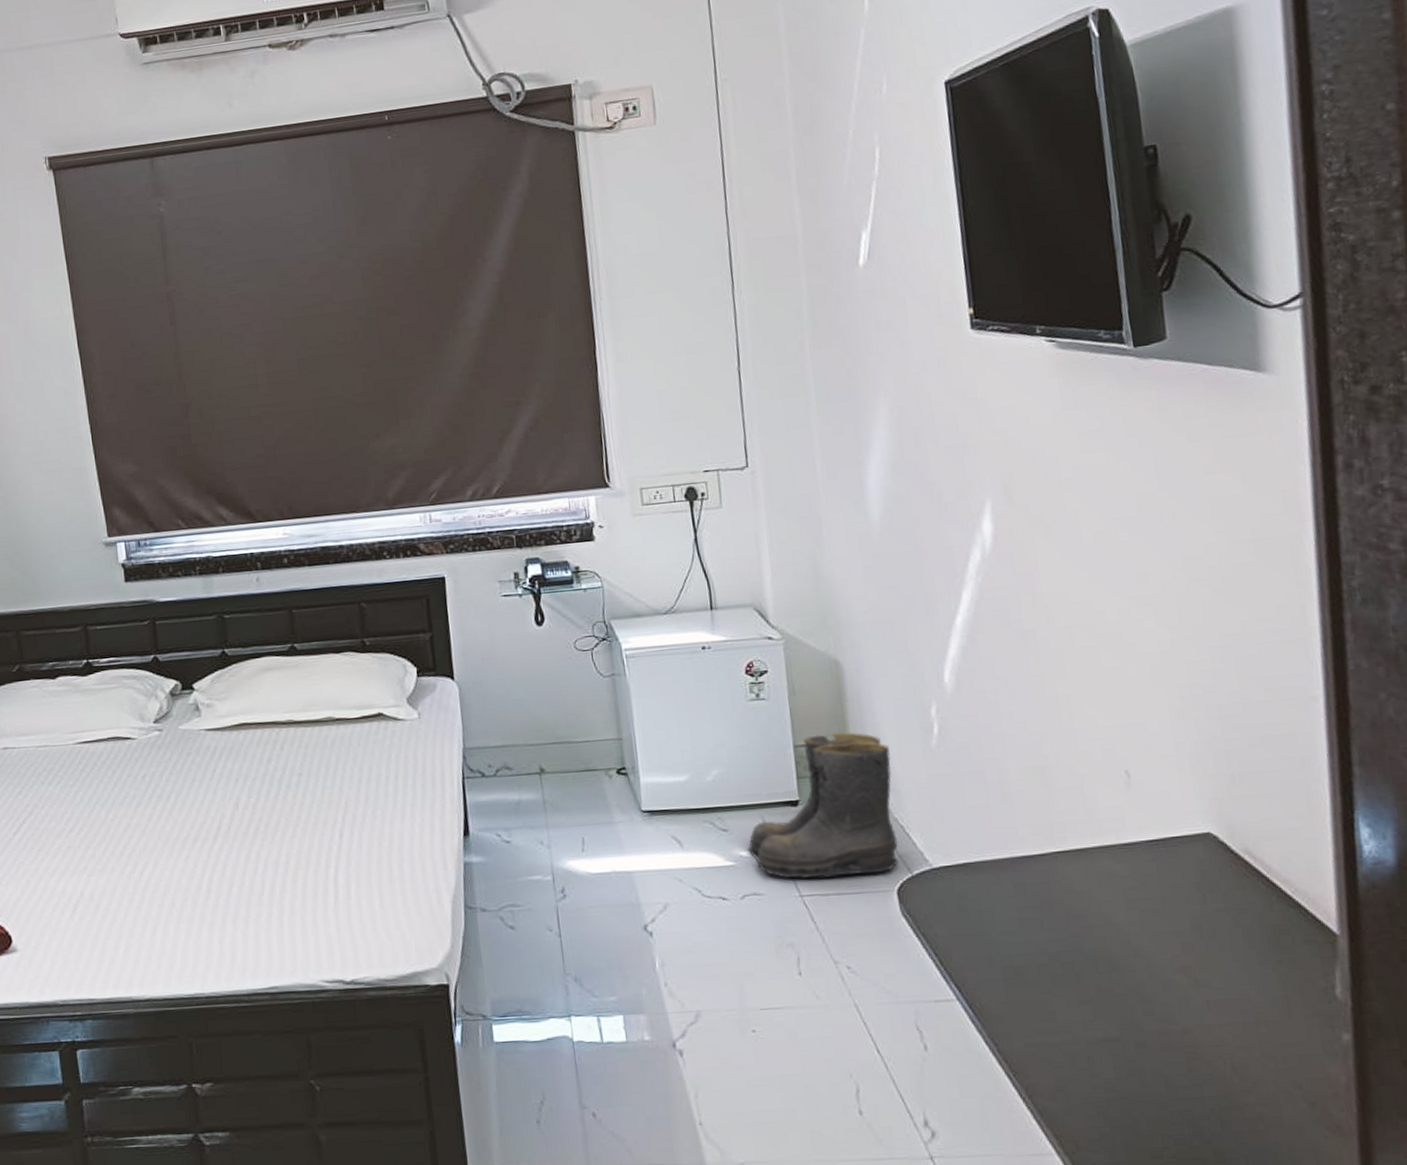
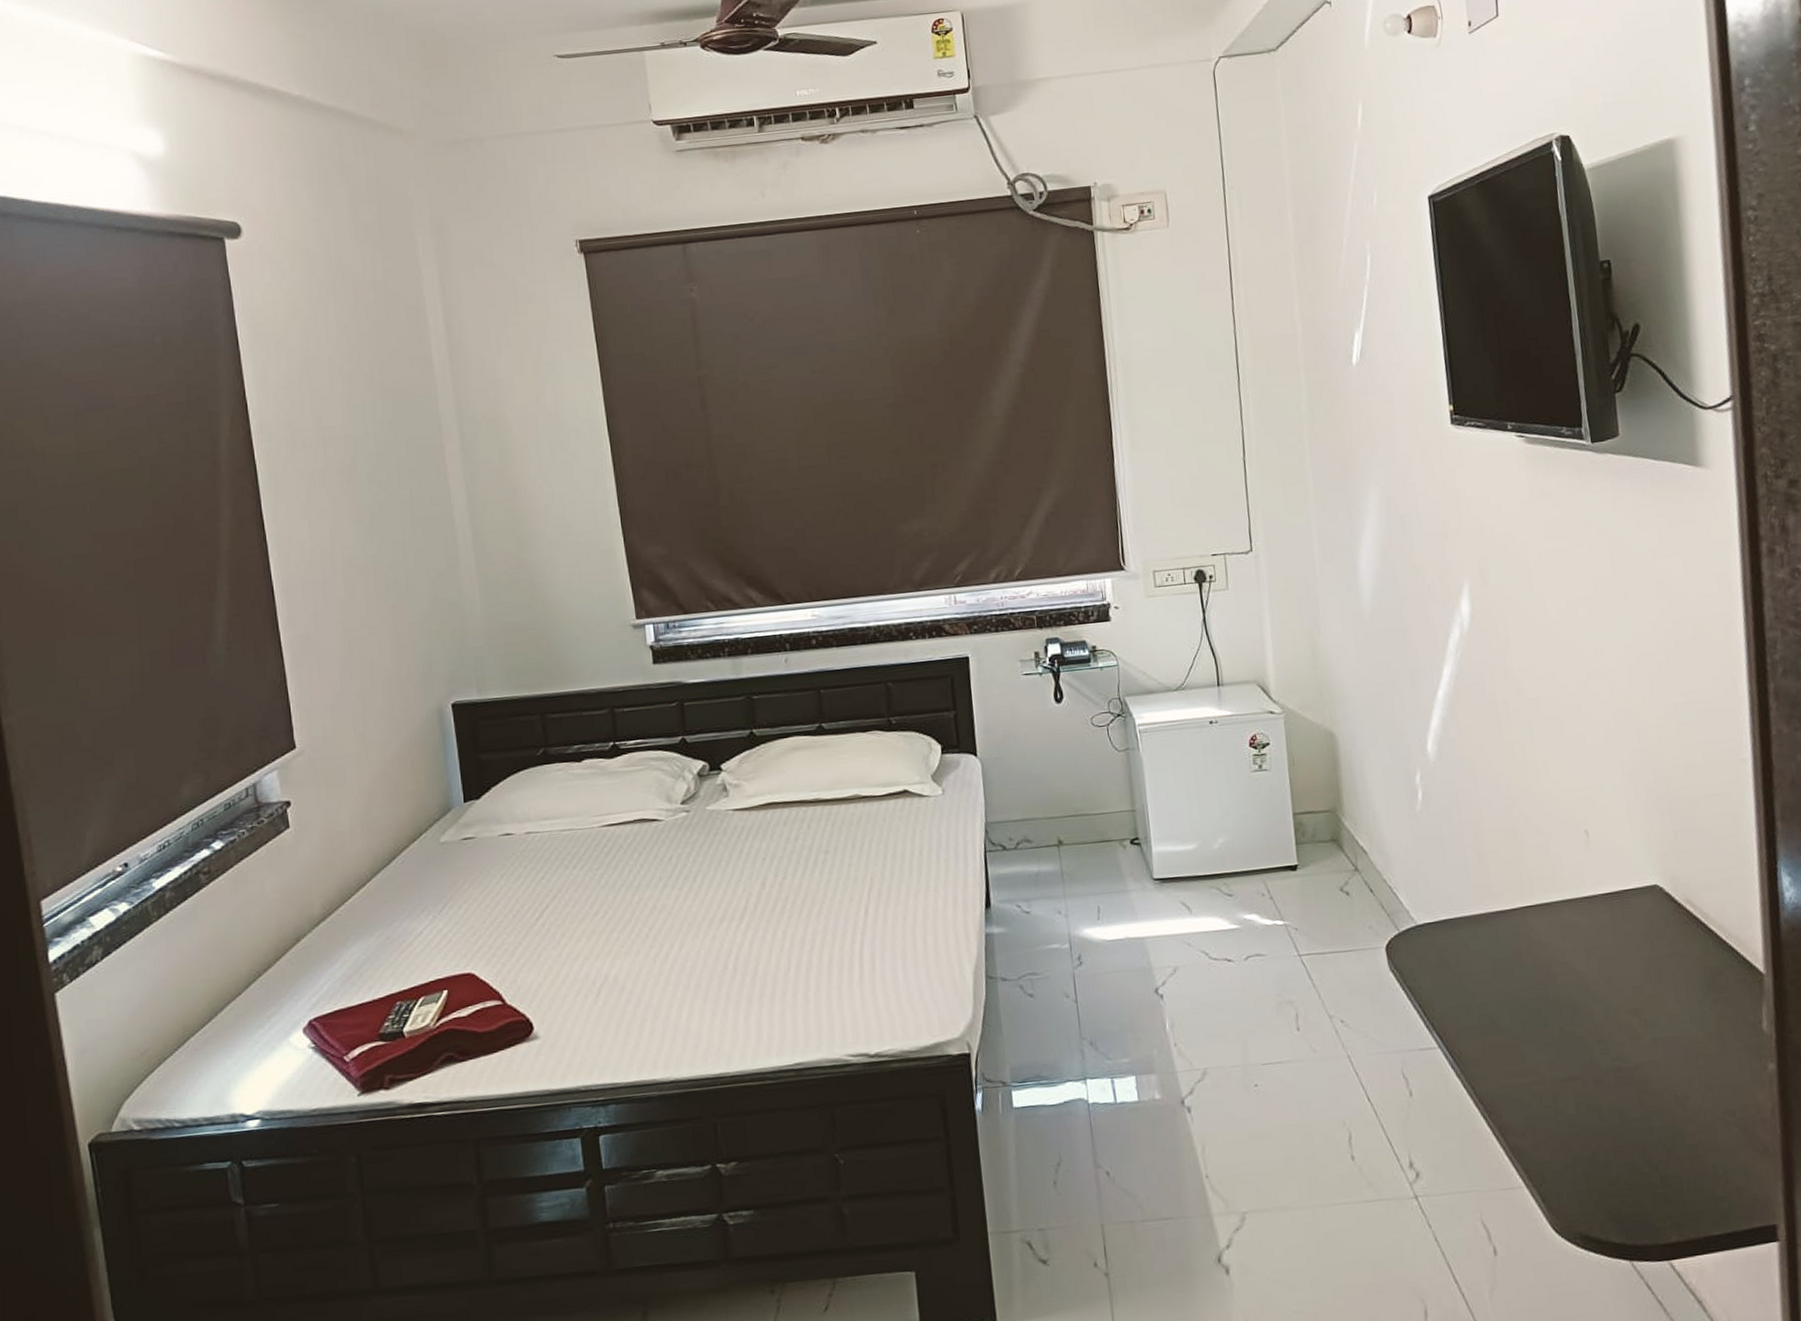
boots: present [747,732,899,879] -> none [1251,799,1387,940]

